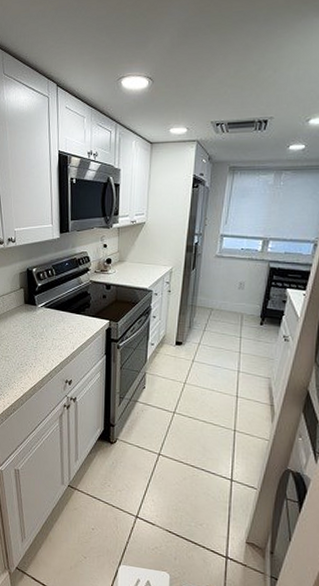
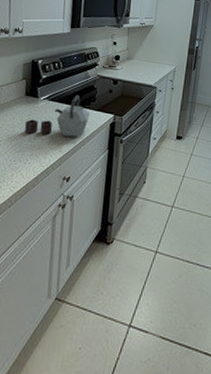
kettle: none [27,301,86,343] -> present [24,94,91,137]

